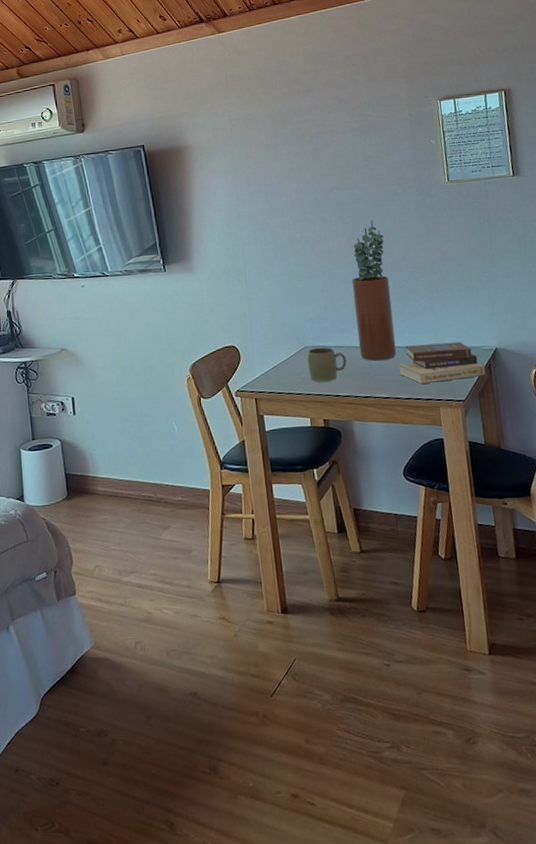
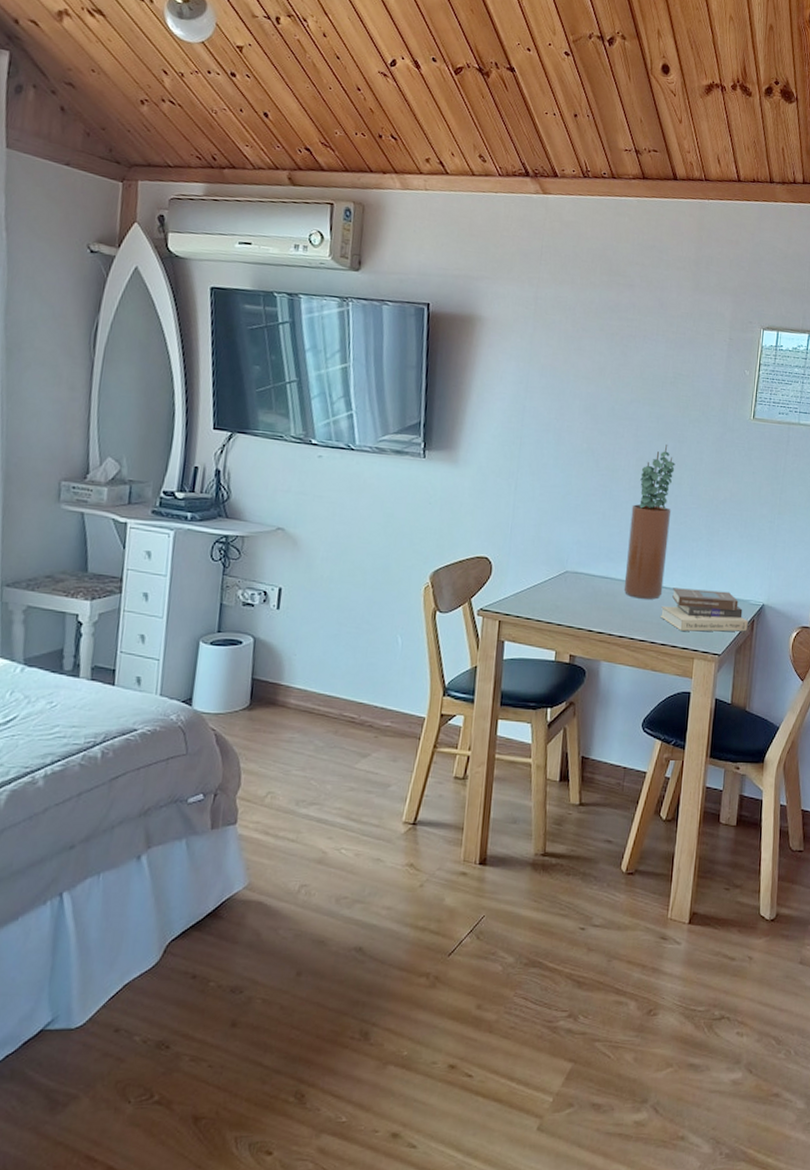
mug: present [307,347,347,382] -> none [565,574,608,614]

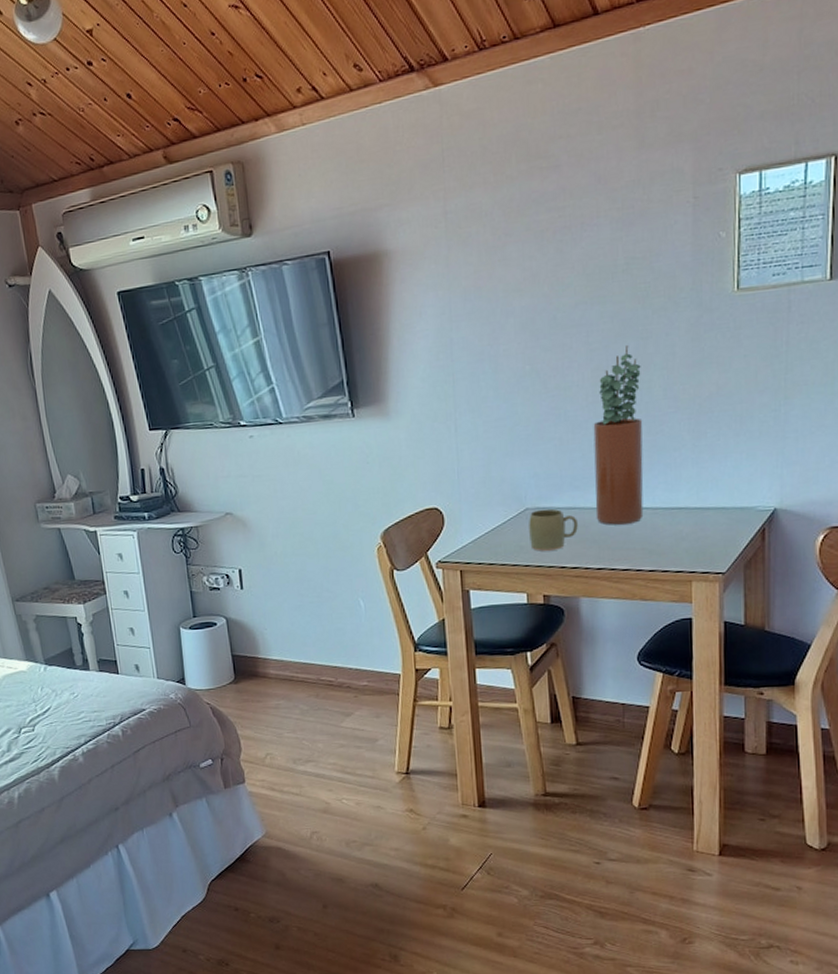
mug: none [565,574,608,614] -> present [528,508,578,551]
books: present [659,588,748,632] -> none [643,501,757,553]

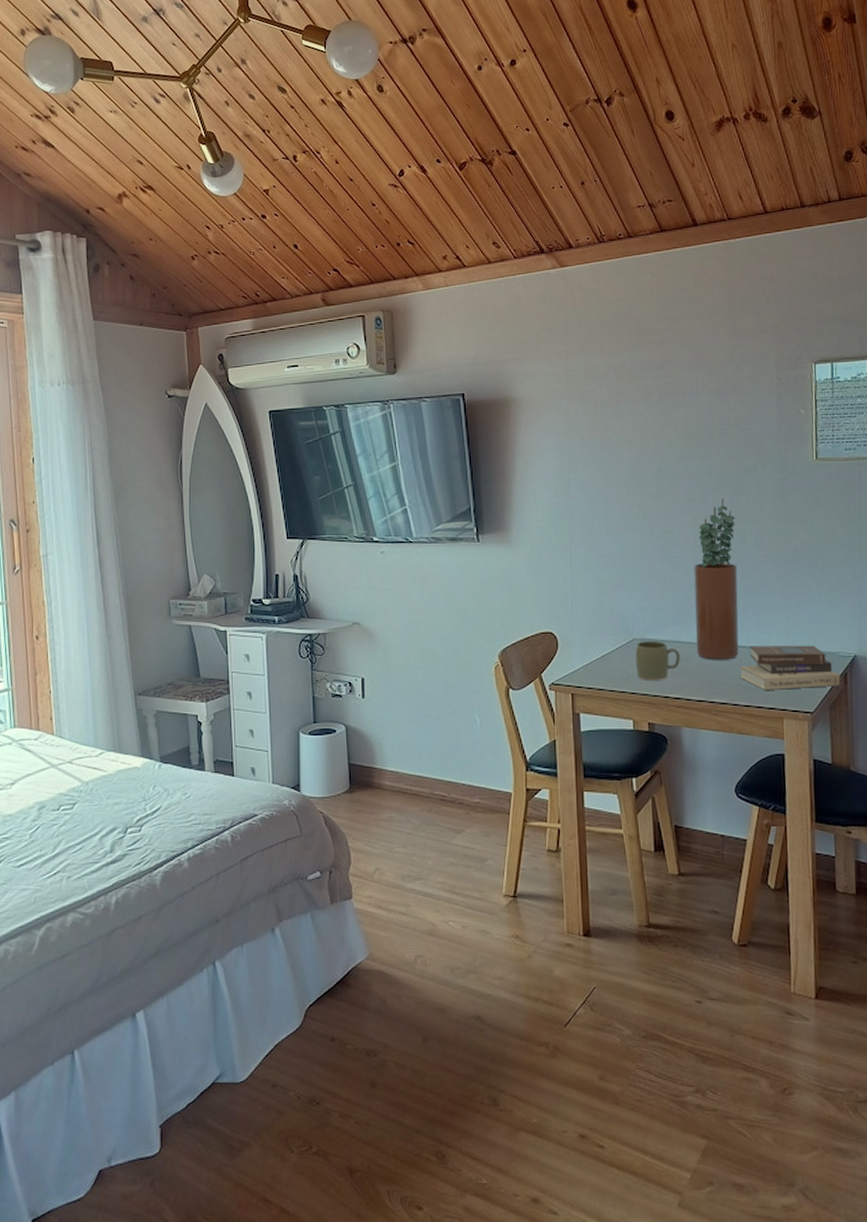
books: none [643,501,757,553] -> present [739,645,840,690]

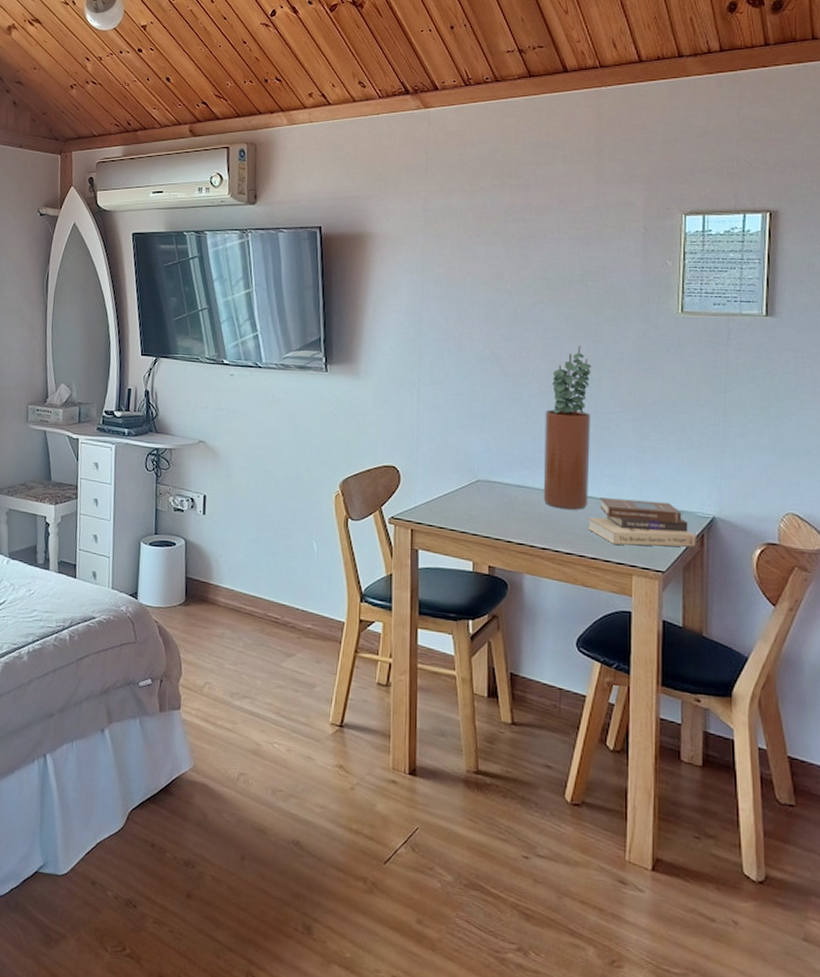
mug: present [634,640,680,680] -> none [478,483,525,524]

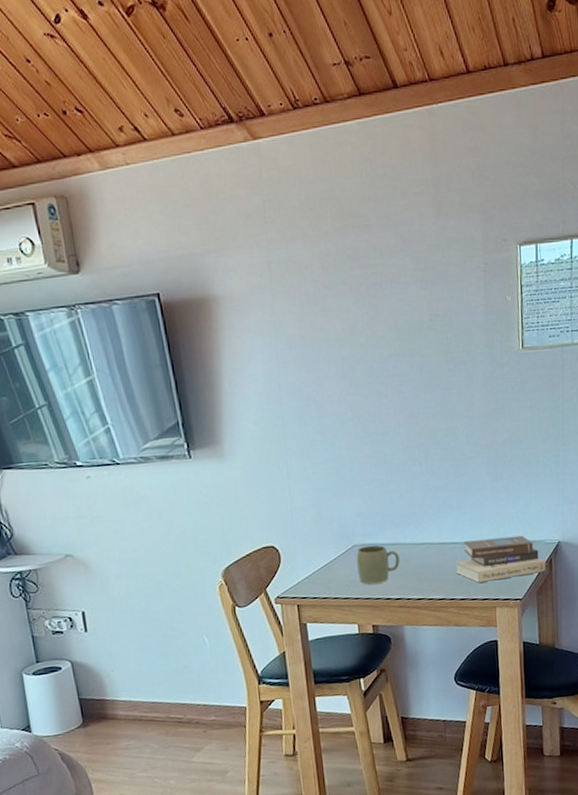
mug: none [478,483,525,524] -> present [356,545,400,585]
vase: present [543,346,591,510] -> none [408,395,454,559]

